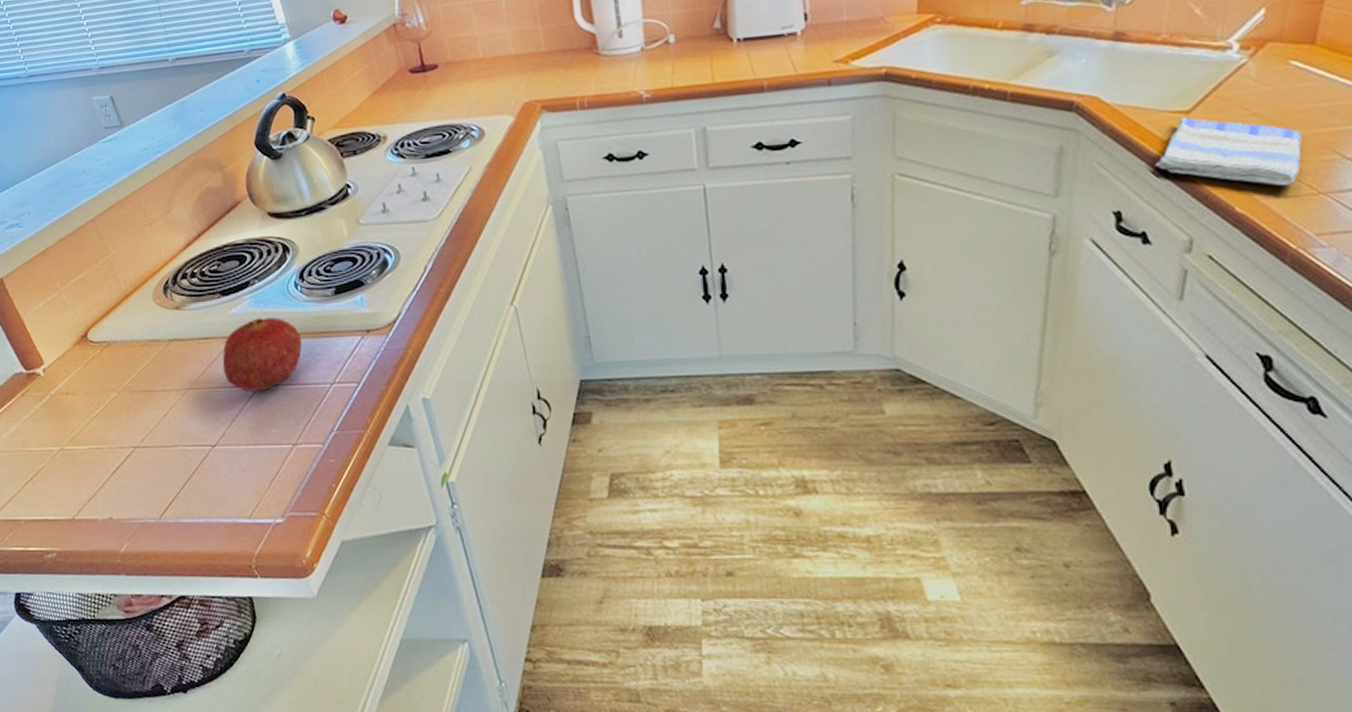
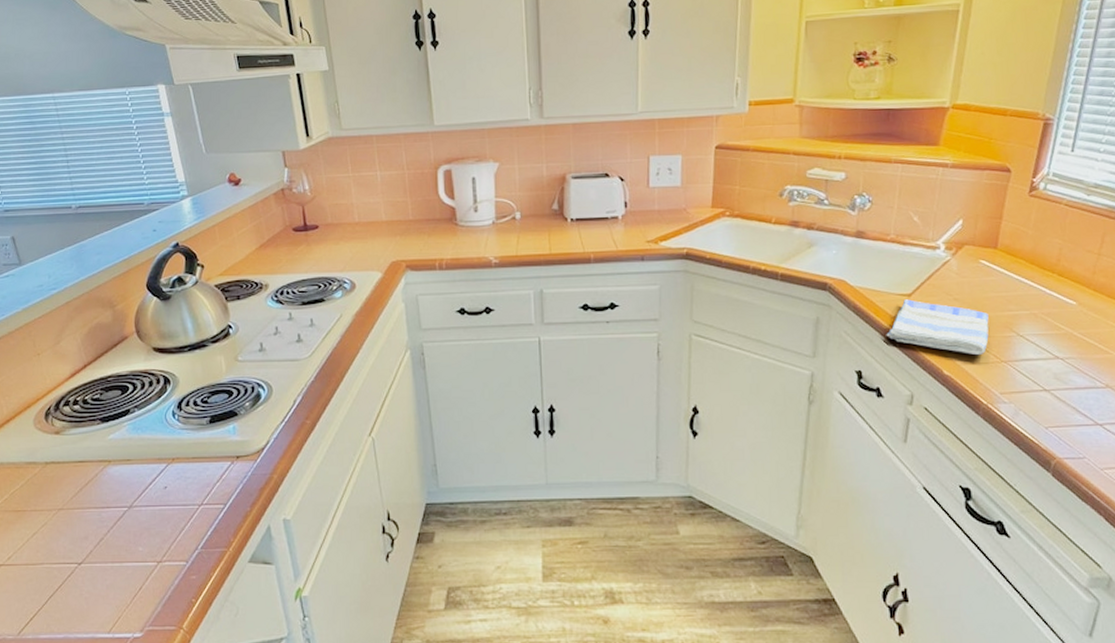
fruit: present [222,317,302,392] -> none [96,443,174,512]

